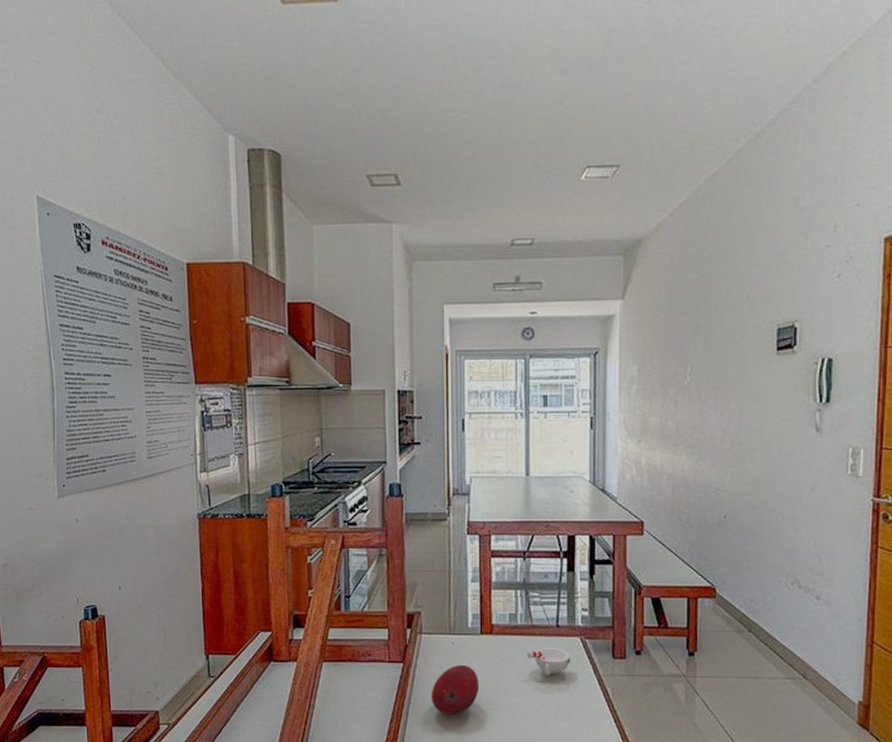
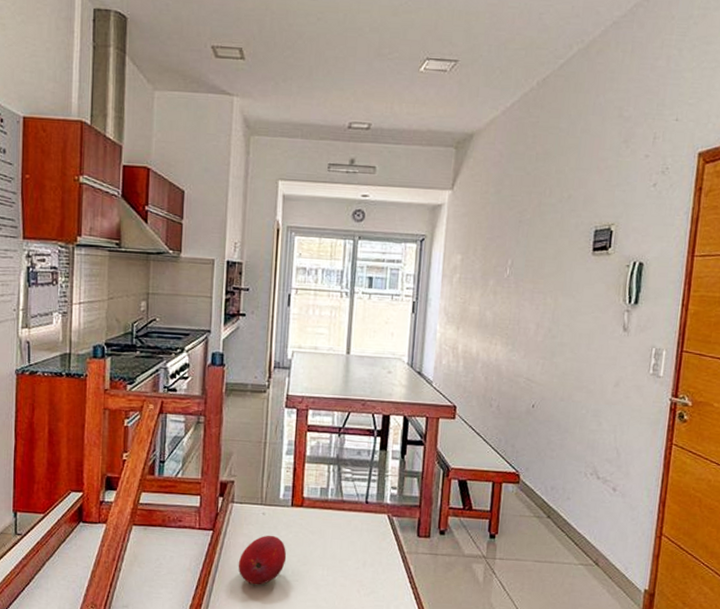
cup: present [527,648,571,676] -> none [335,523,378,550]

